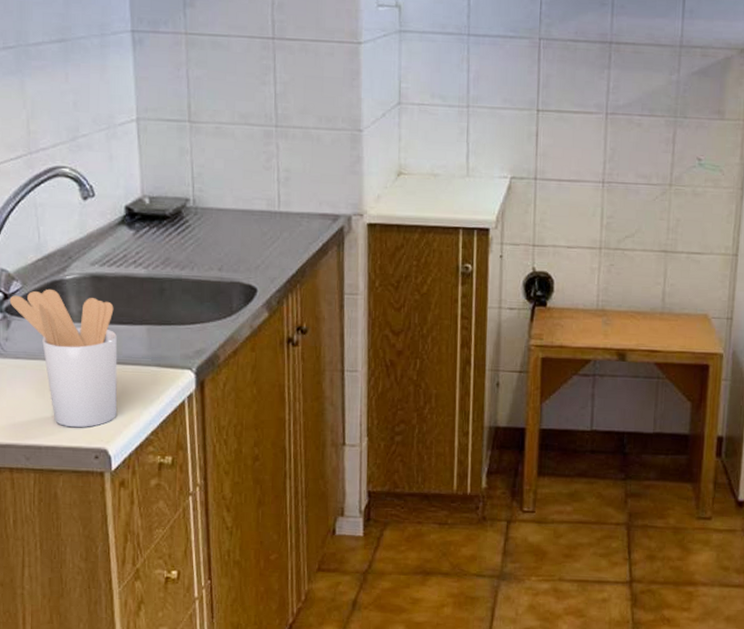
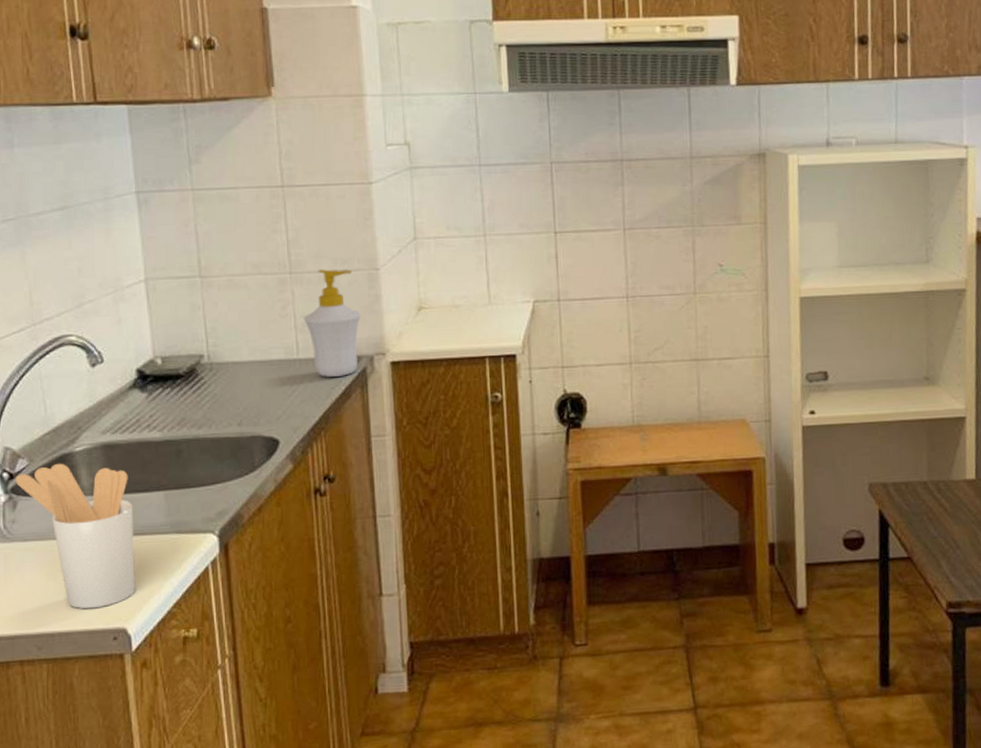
soap bottle: none [286,125,342,233] -> present [304,269,361,377]

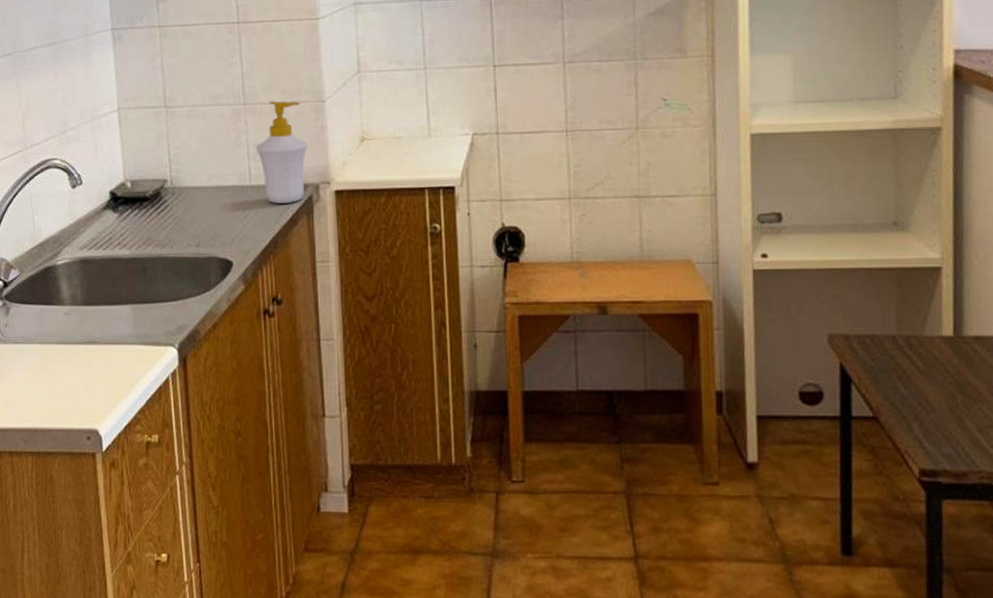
utensil holder: present [15,463,136,609] -> none [8,274,107,409]

